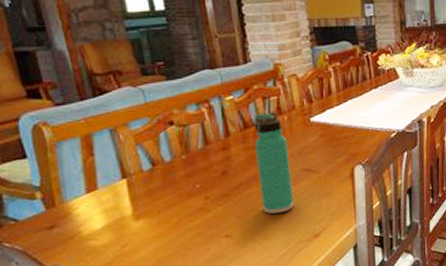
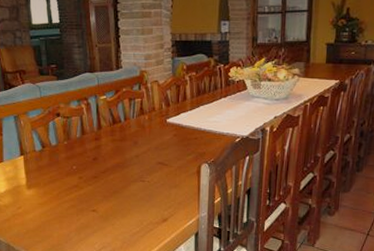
thermos bottle: present [253,112,294,214] -> none [120,112,148,197]

